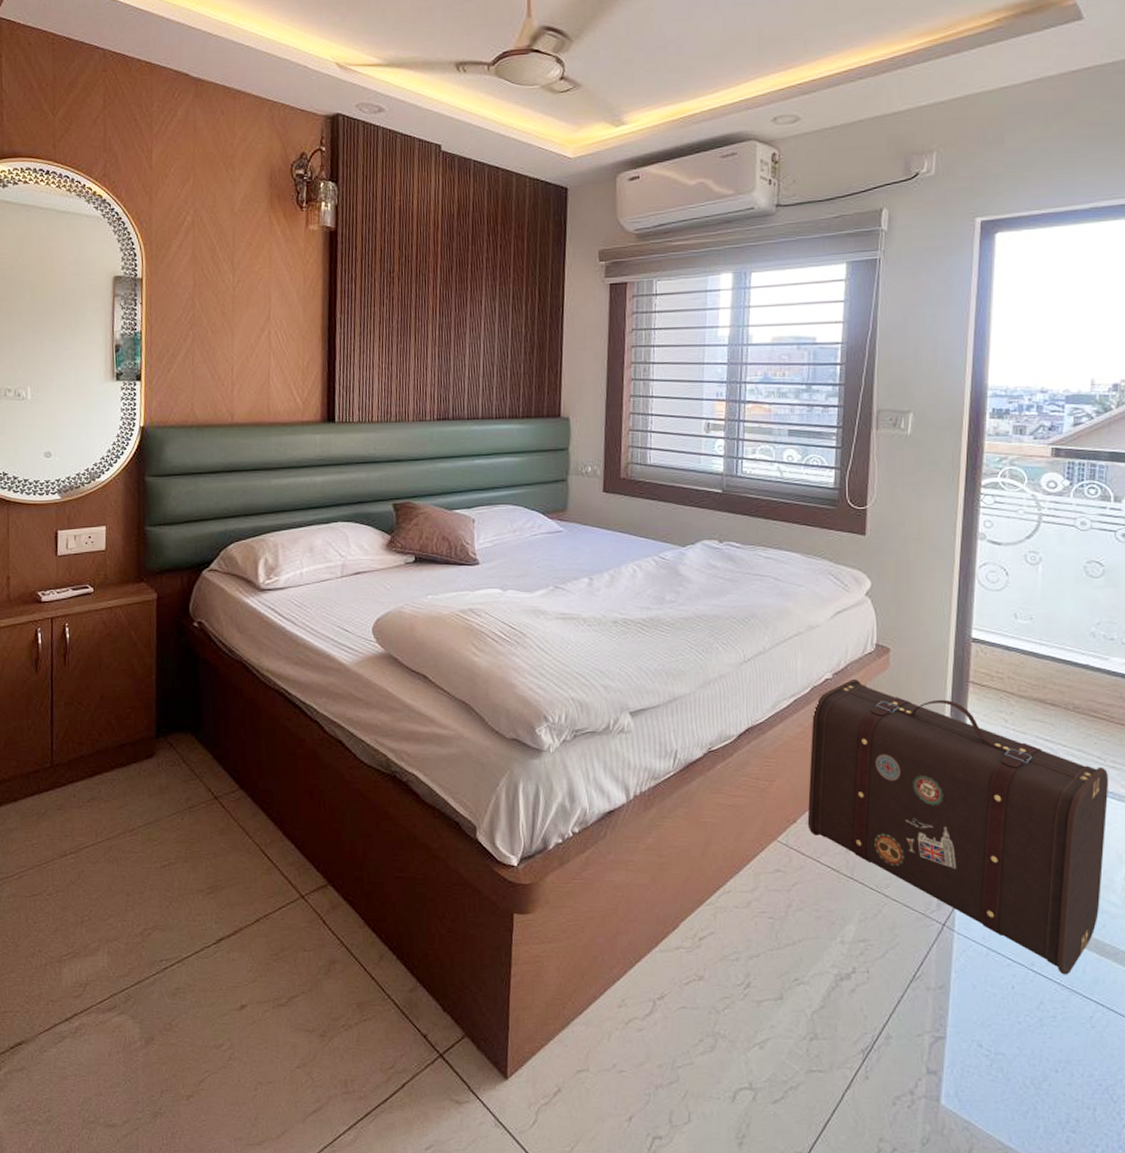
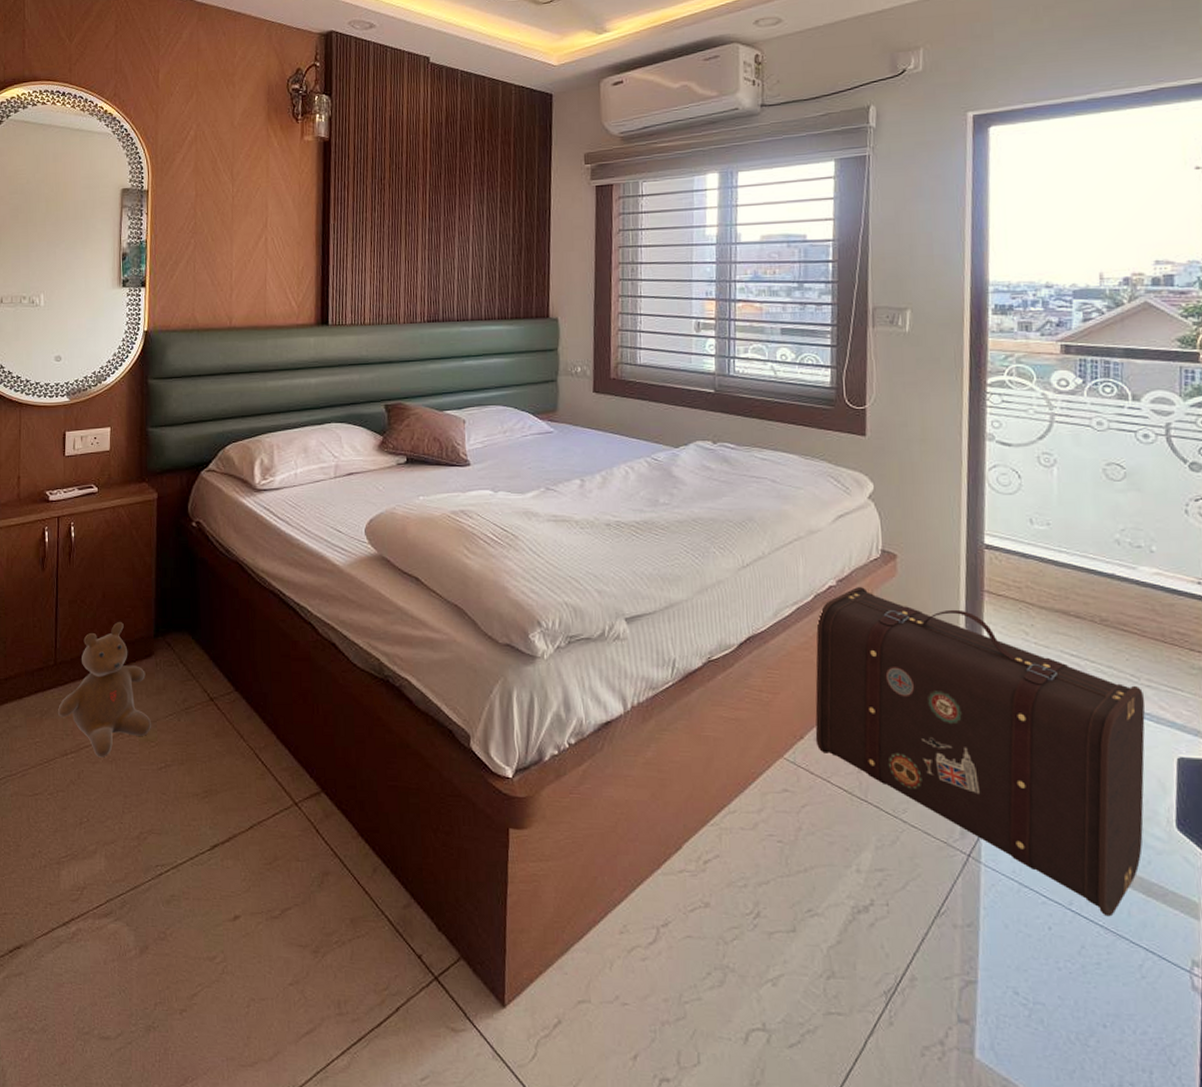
stuffed bear: none [55,723,155,857] -> present [57,622,152,758]

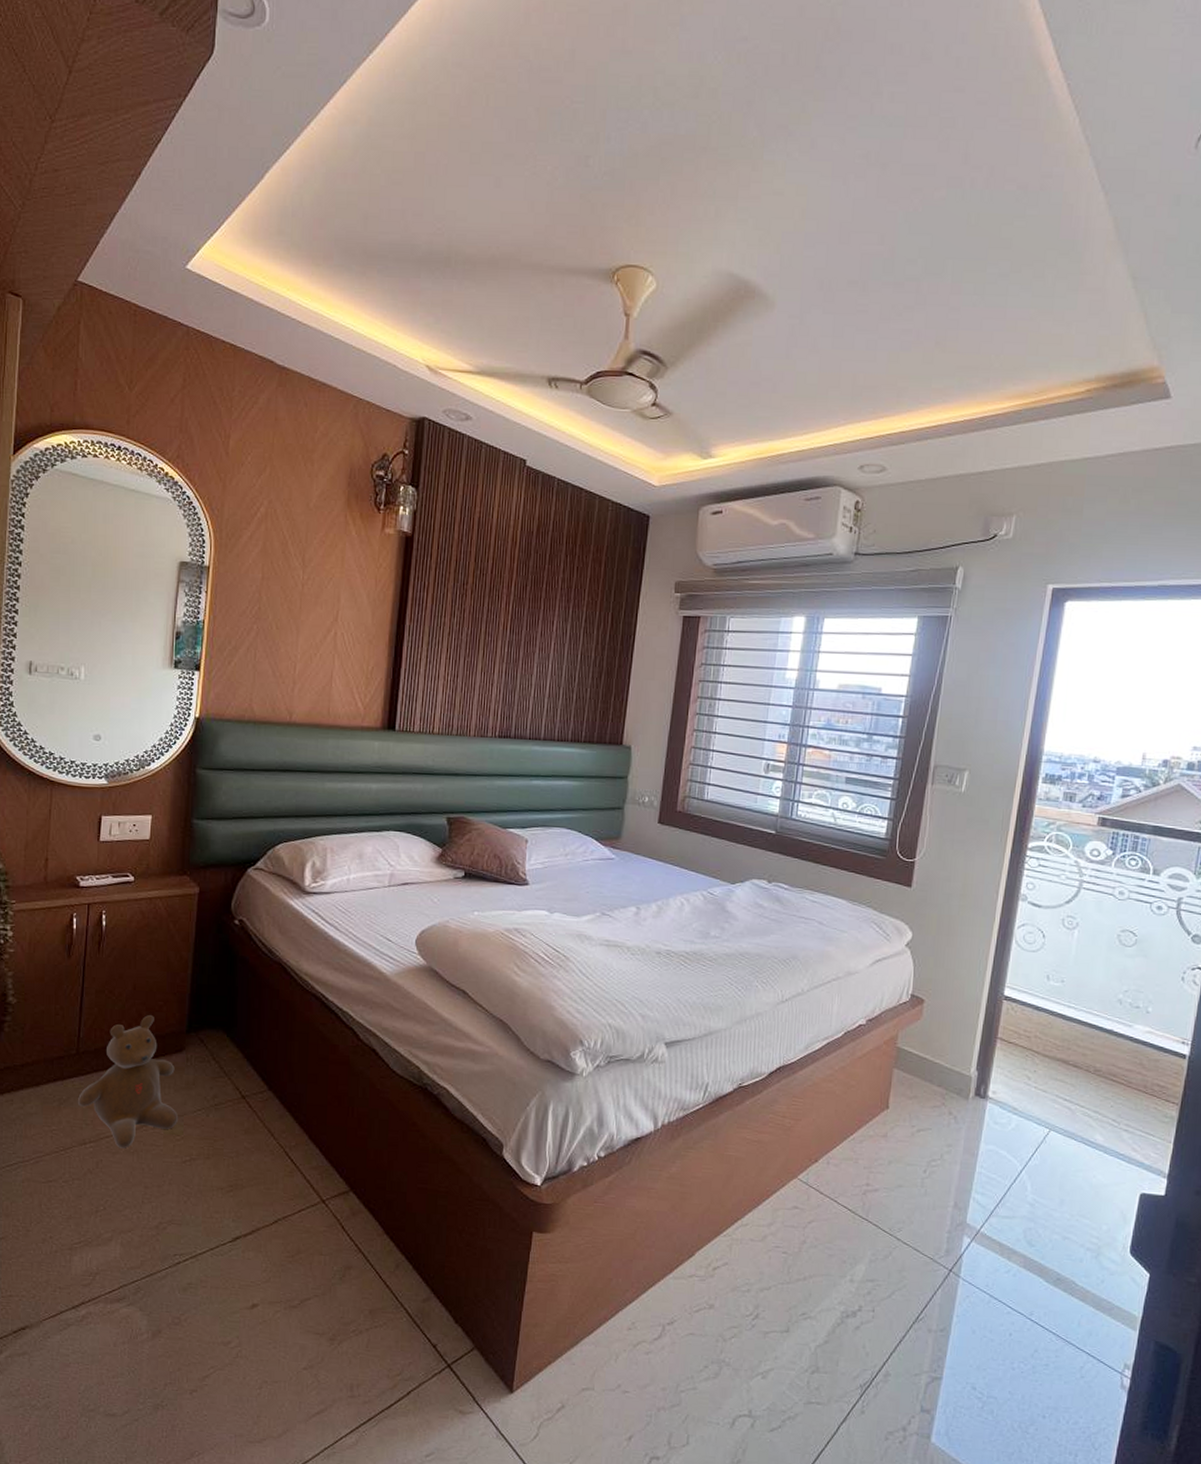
suitcase: present [815,586,1146,917] -> none [828,1026,1122,1326]

